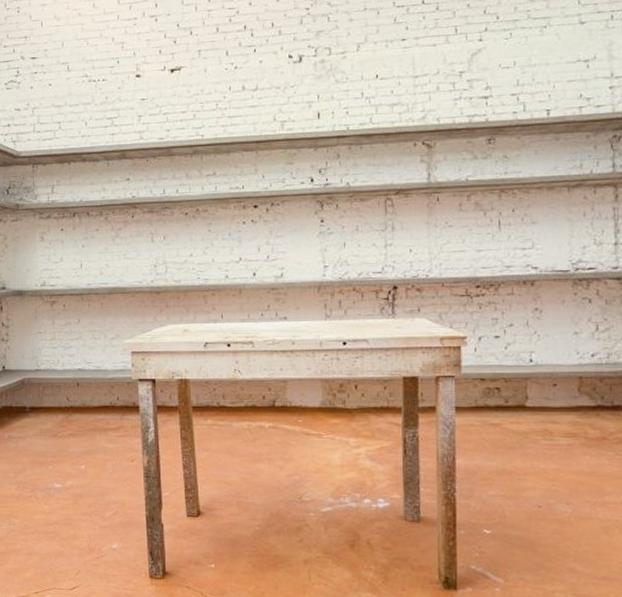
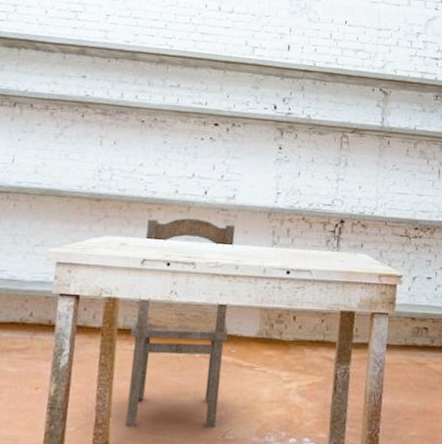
wooden chair: none [204,300,293,491] -> present [125,218,236,427]

